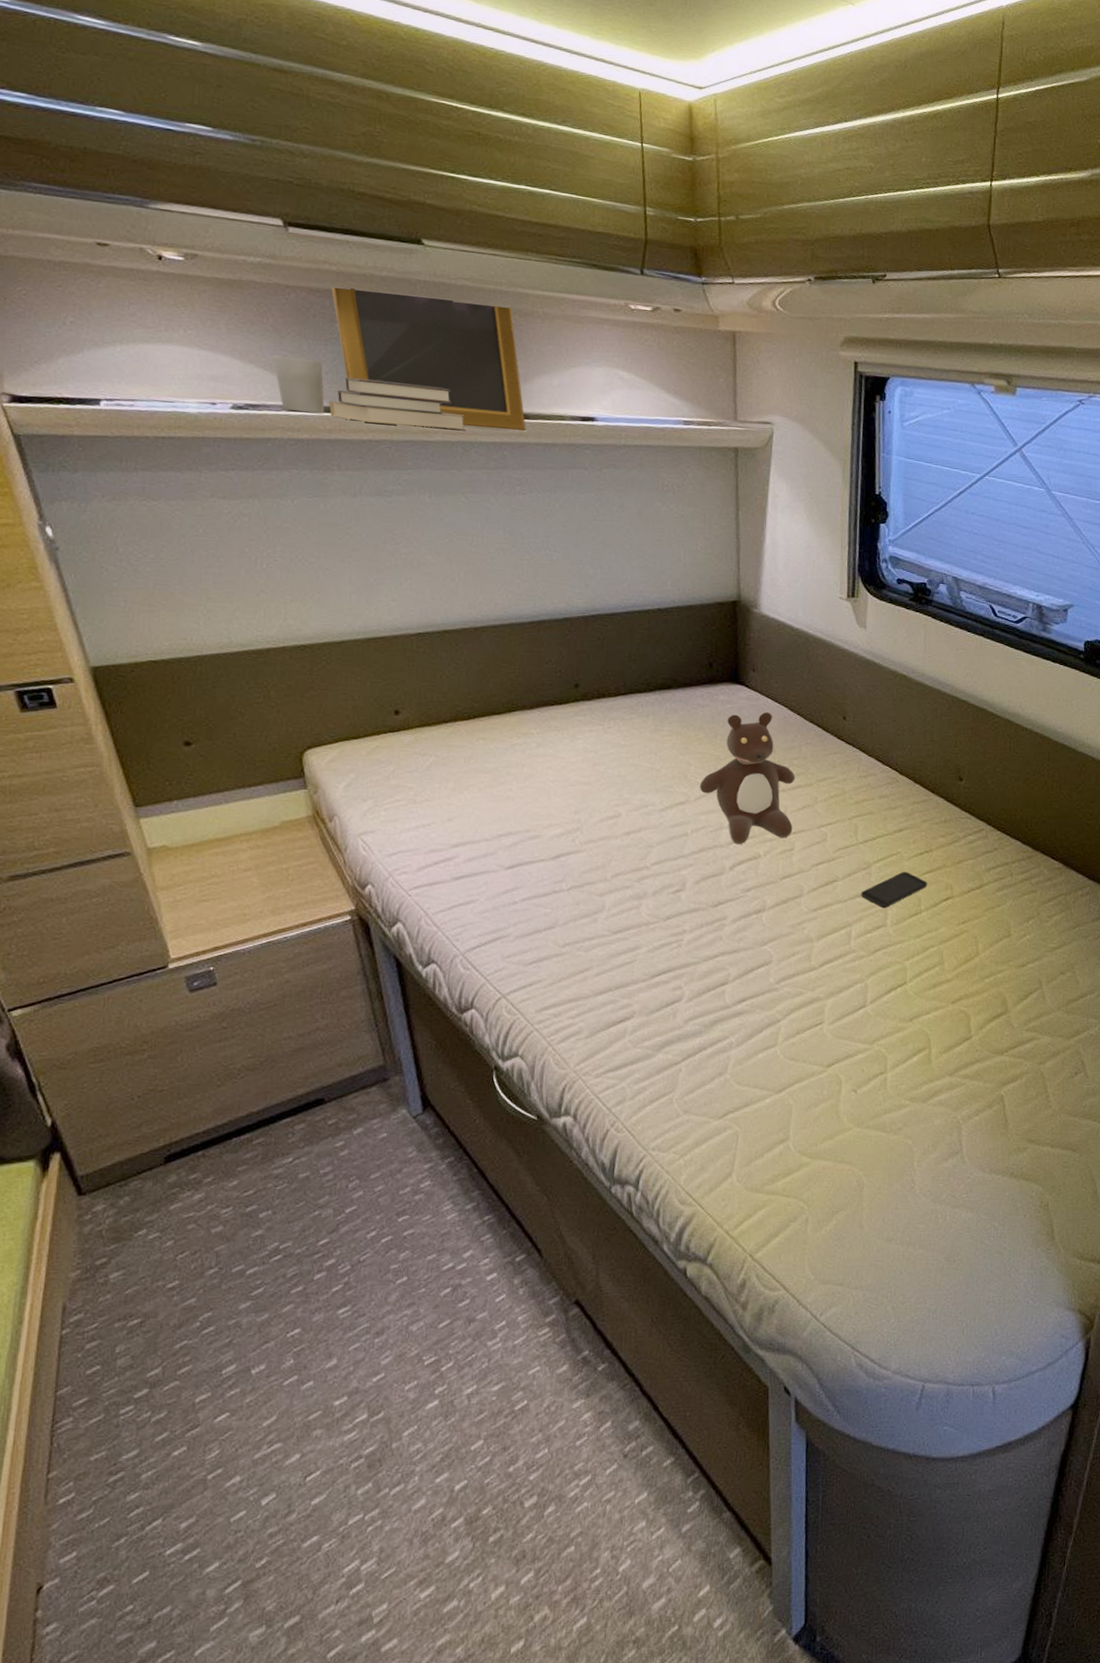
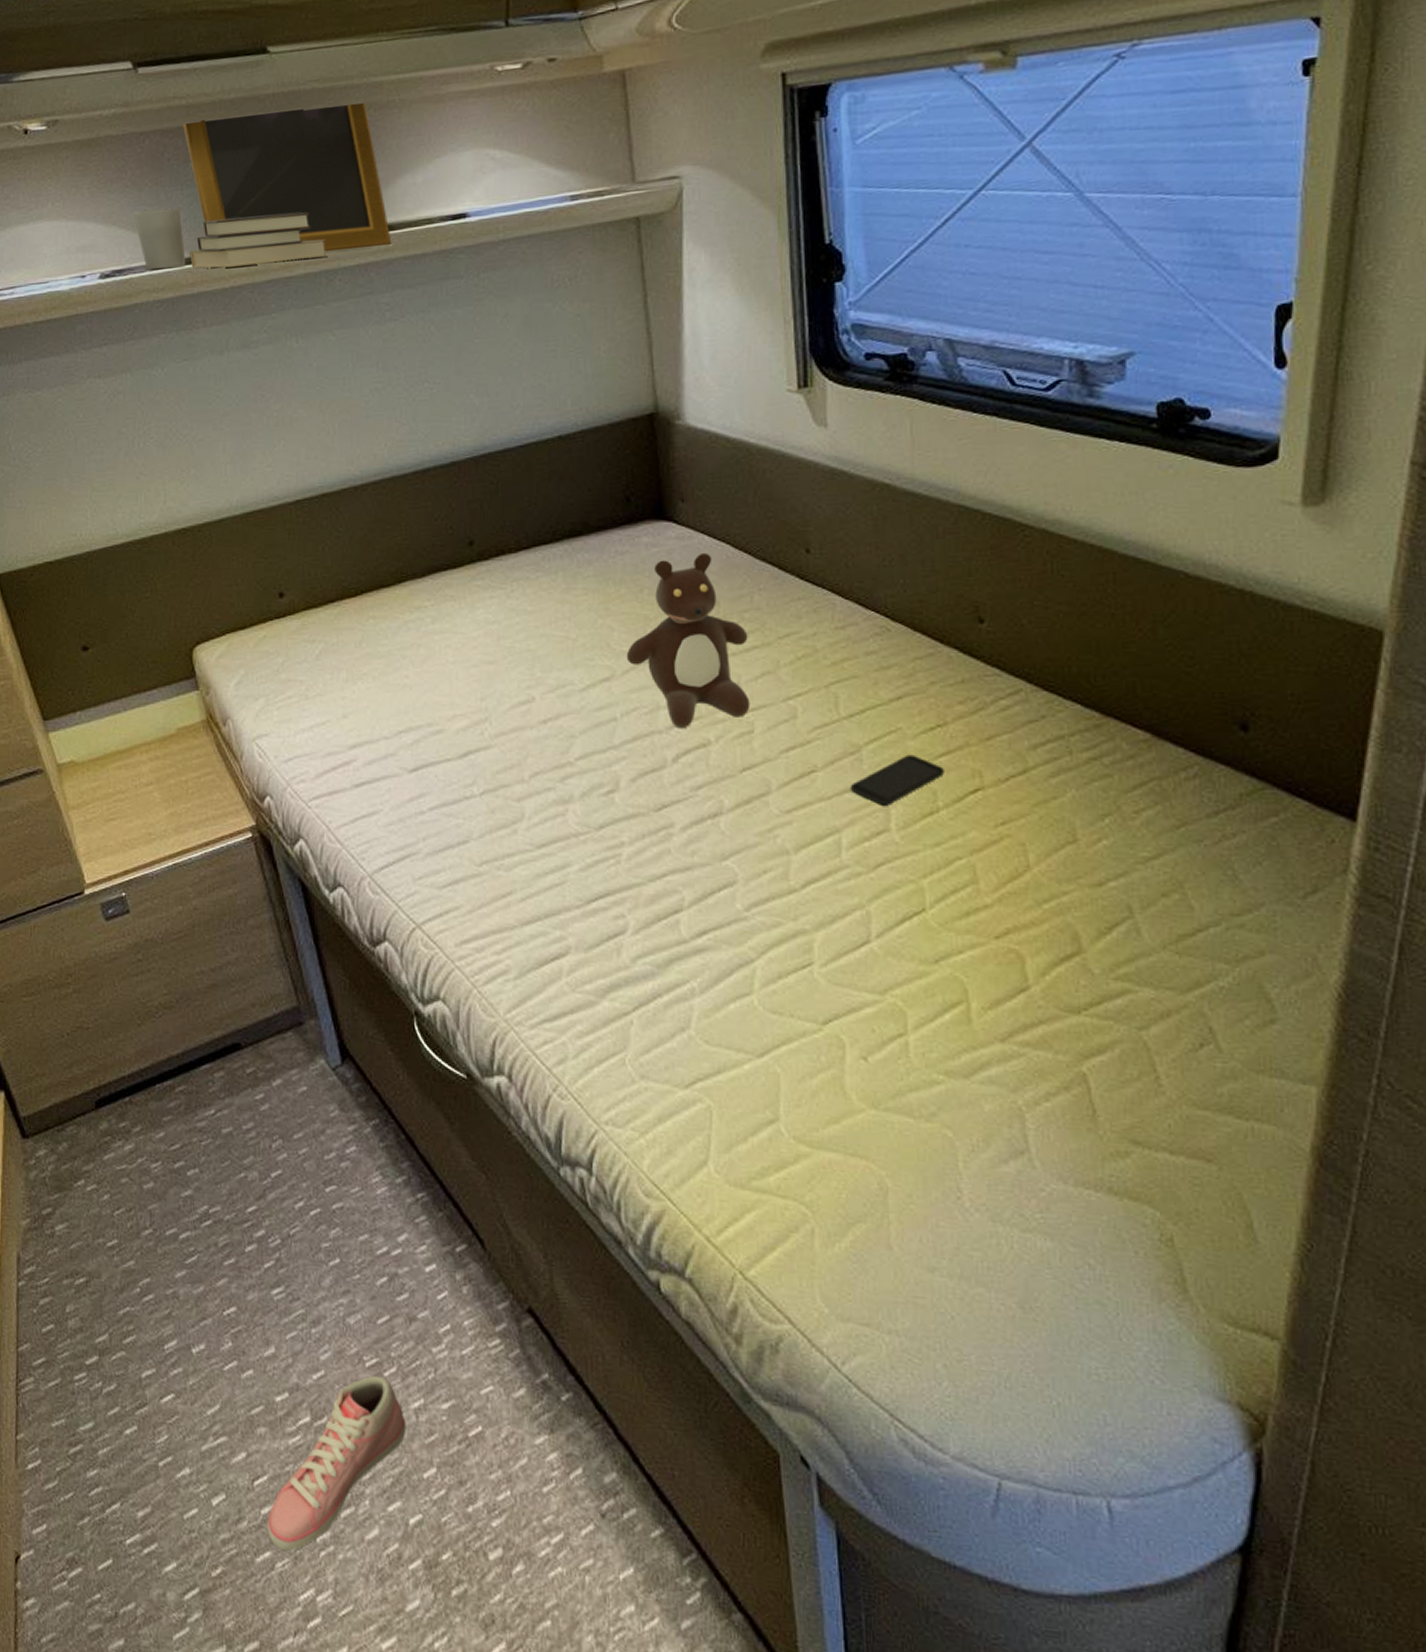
sneaker: none [316,1371,459,1532] -> present [267,1375,406,1551]

